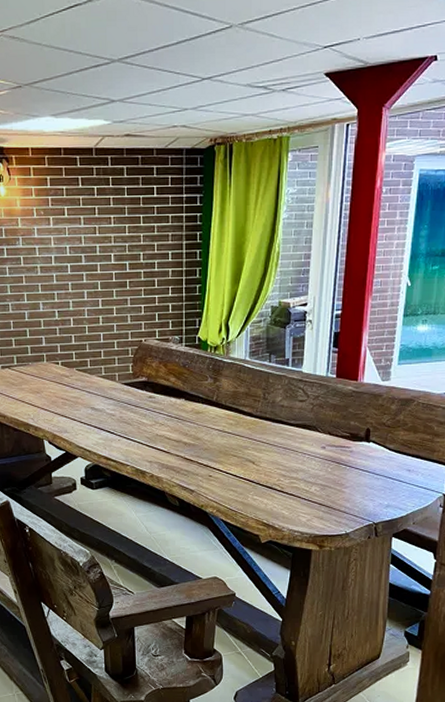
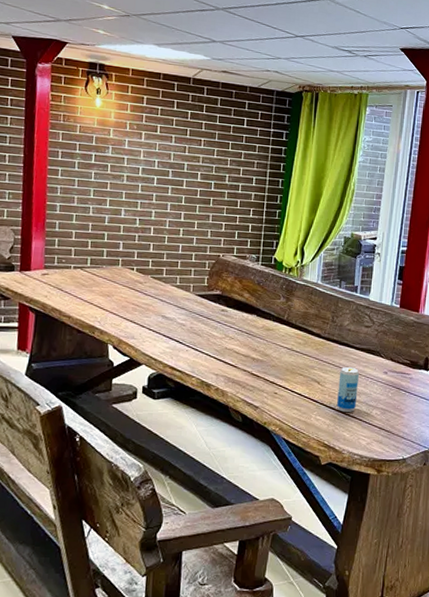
beverage can: none [273,444,296,490] -> present [336,366,360,412]

